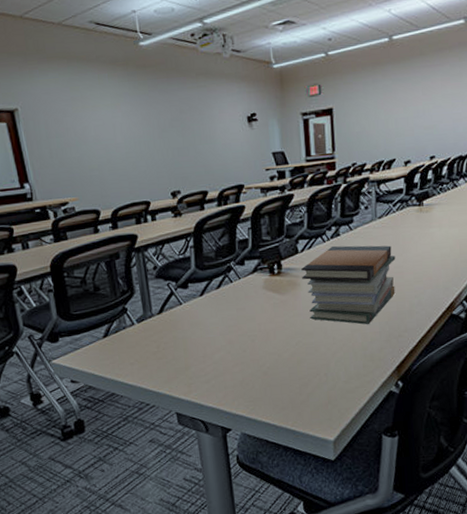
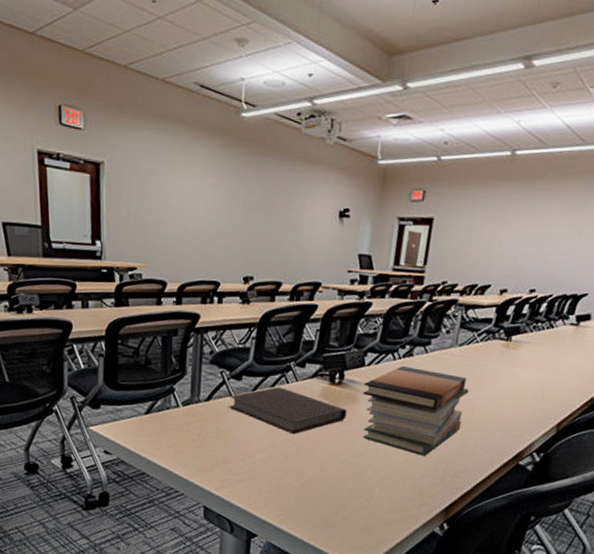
notebook: none [179,287,291,329] -> present [227,386,347,435]

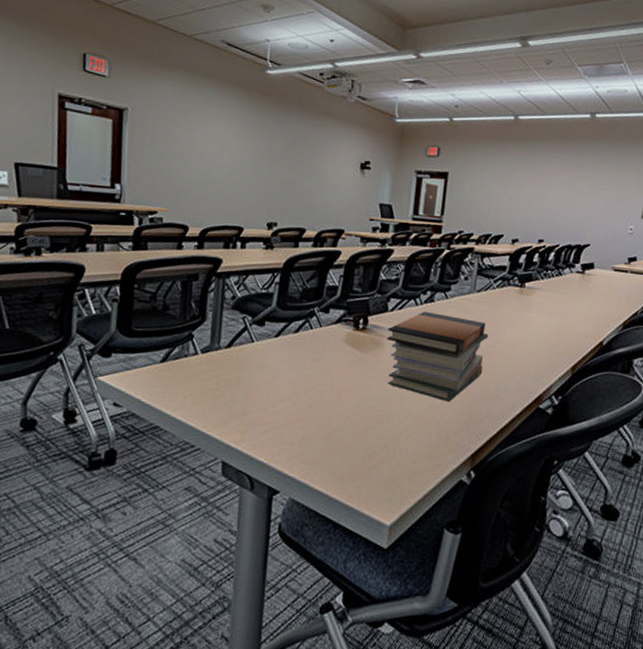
notebook: present [227,386,347,435] -> none [249,332,371,382]

